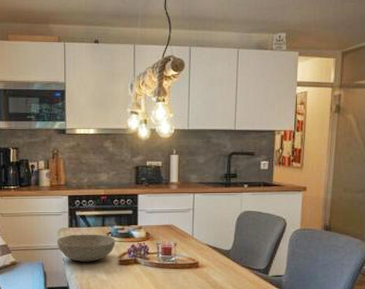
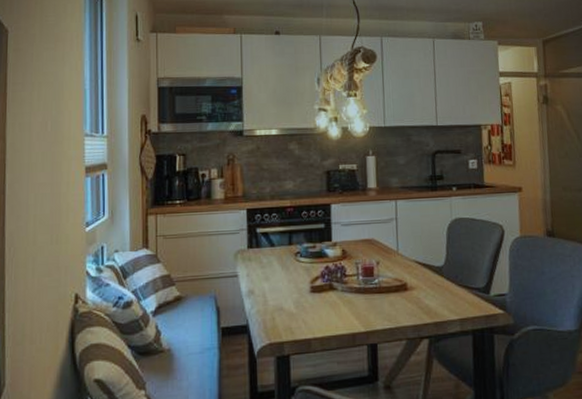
bowl: present [56,234,116,262] -> none [232,255,306,292]

